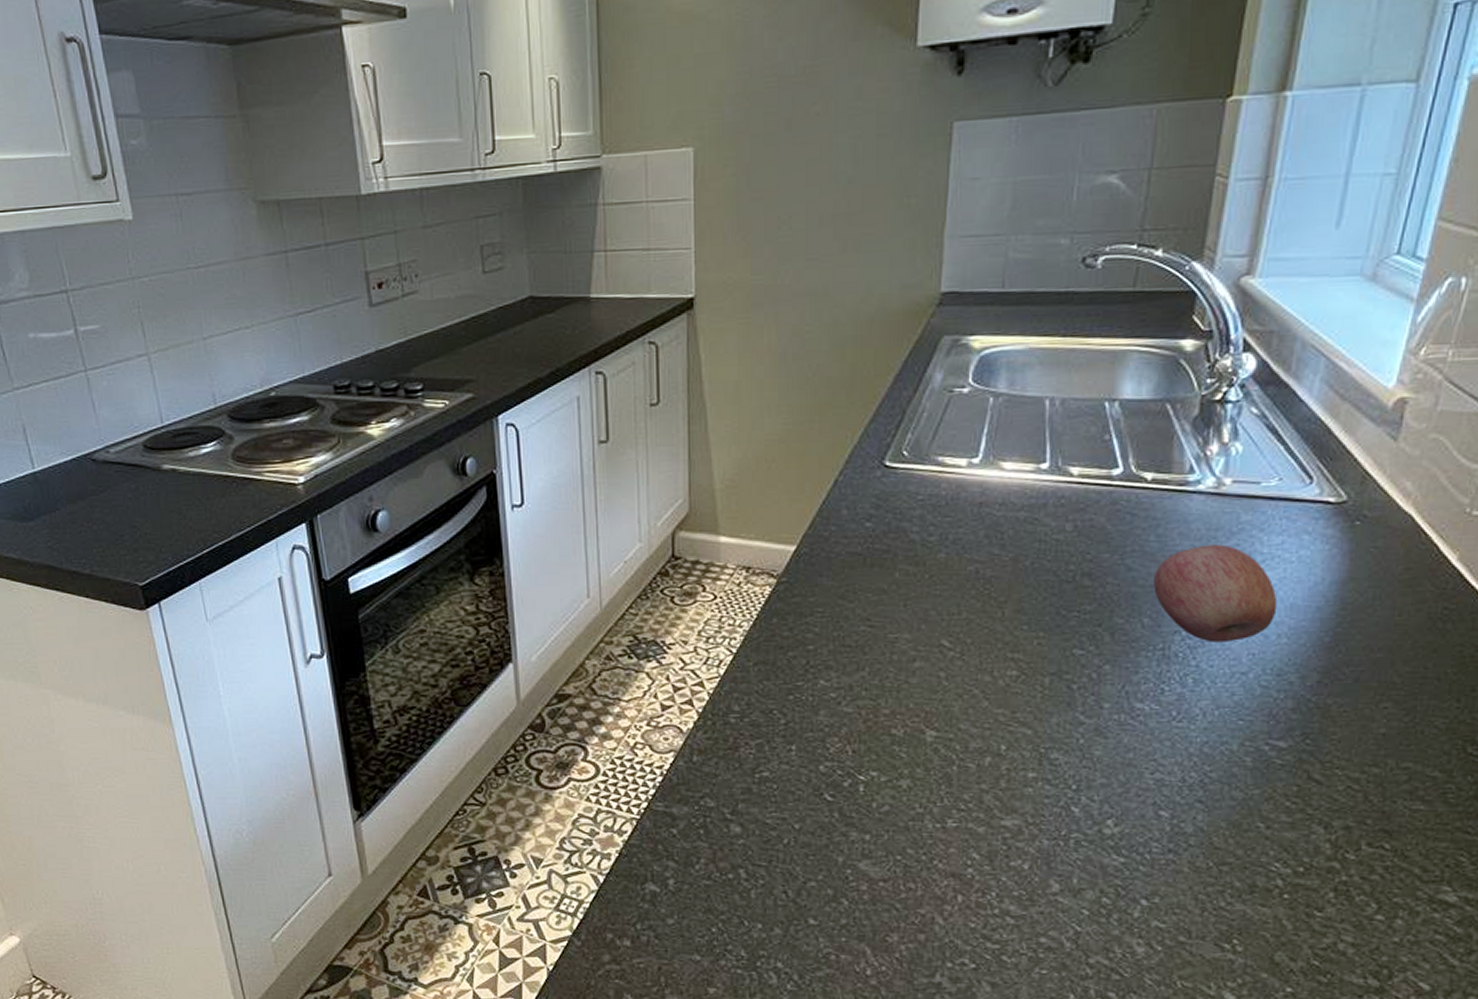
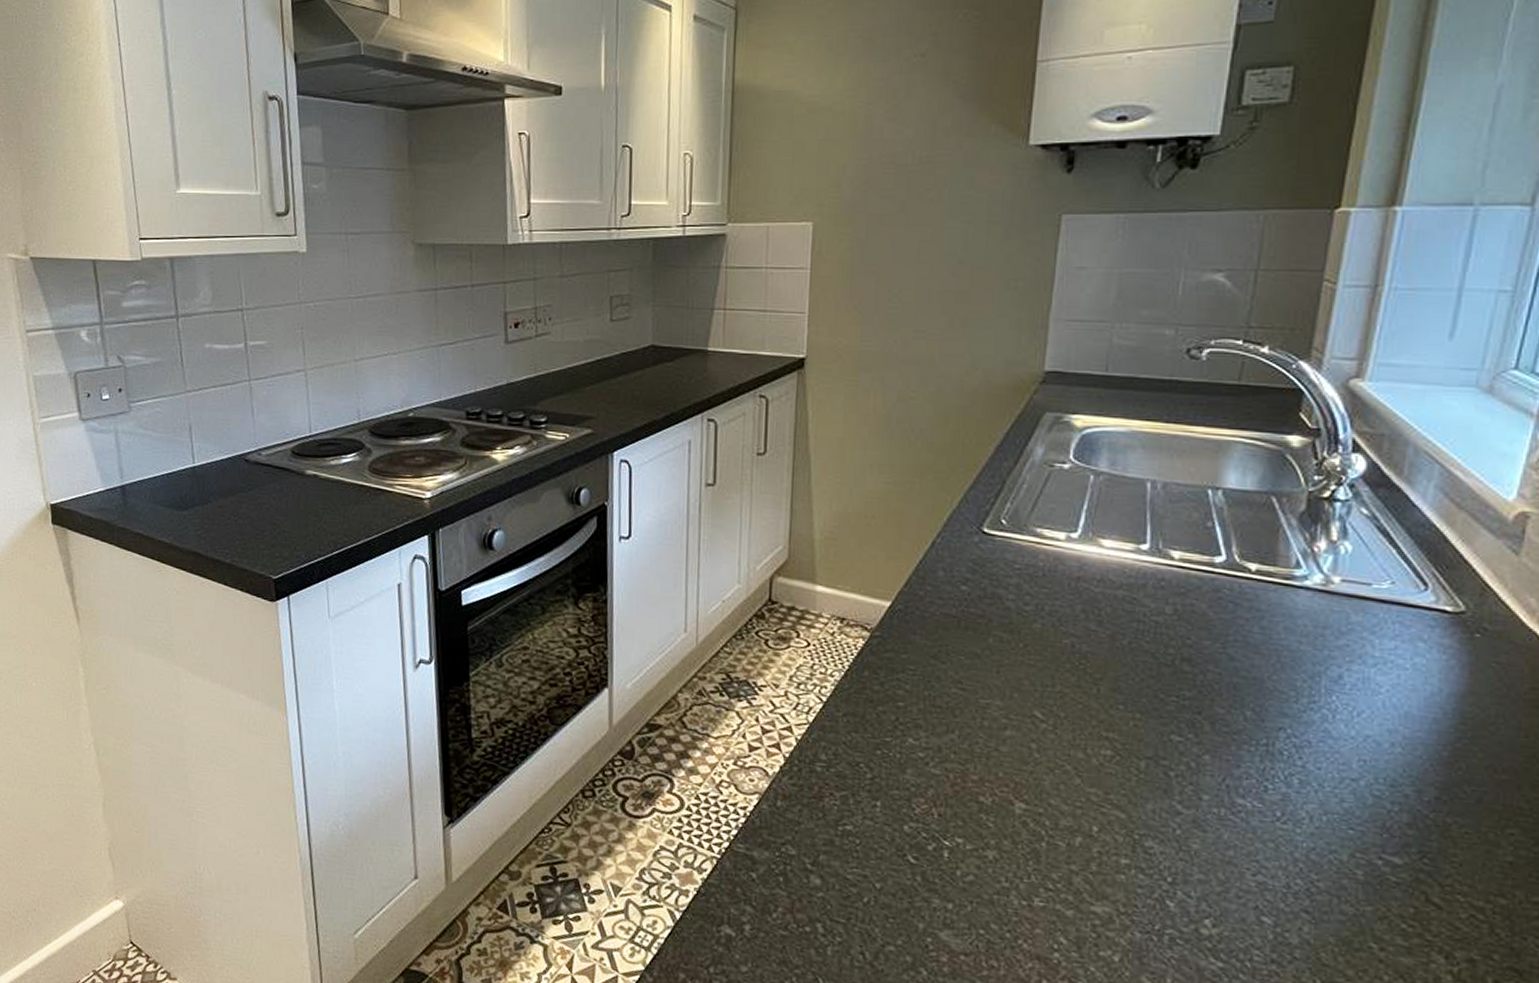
fruit: present [1154,544,1278,643] -> none [1257,642,1391,746]

